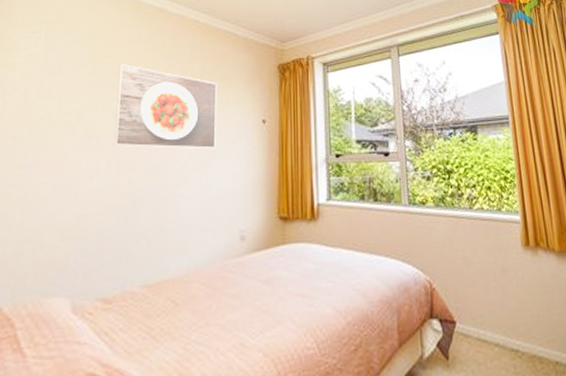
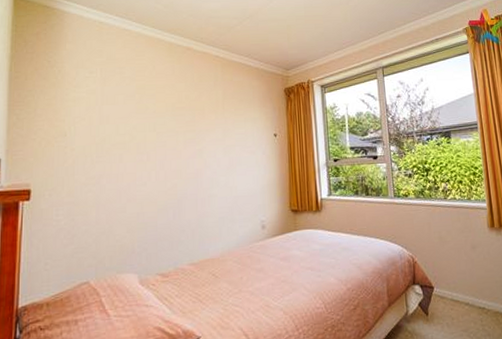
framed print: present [114,64,217,149] -> none [159,94,238,160]

